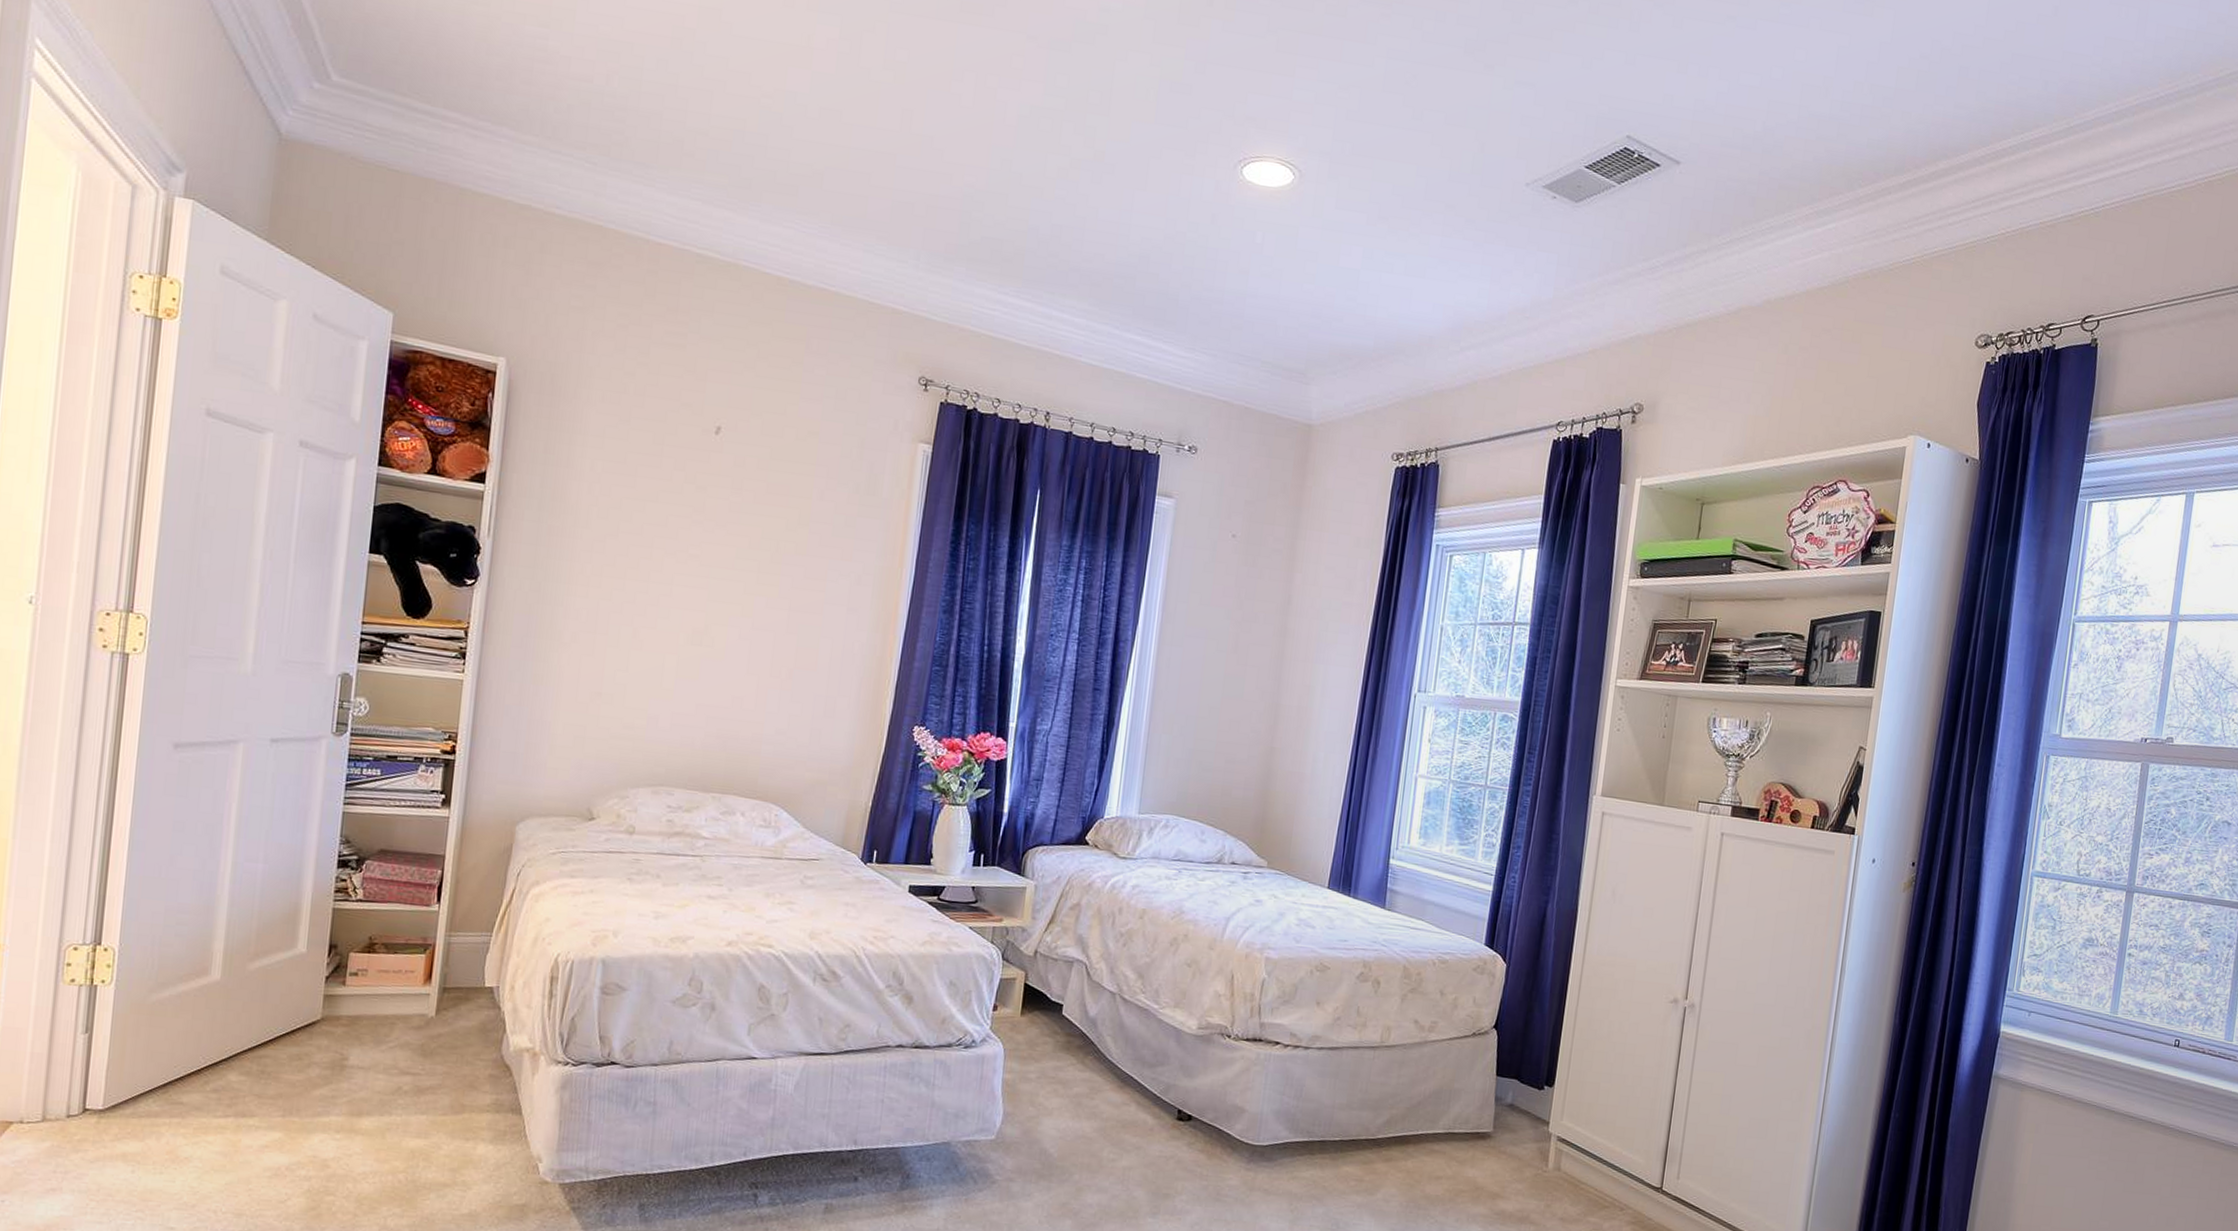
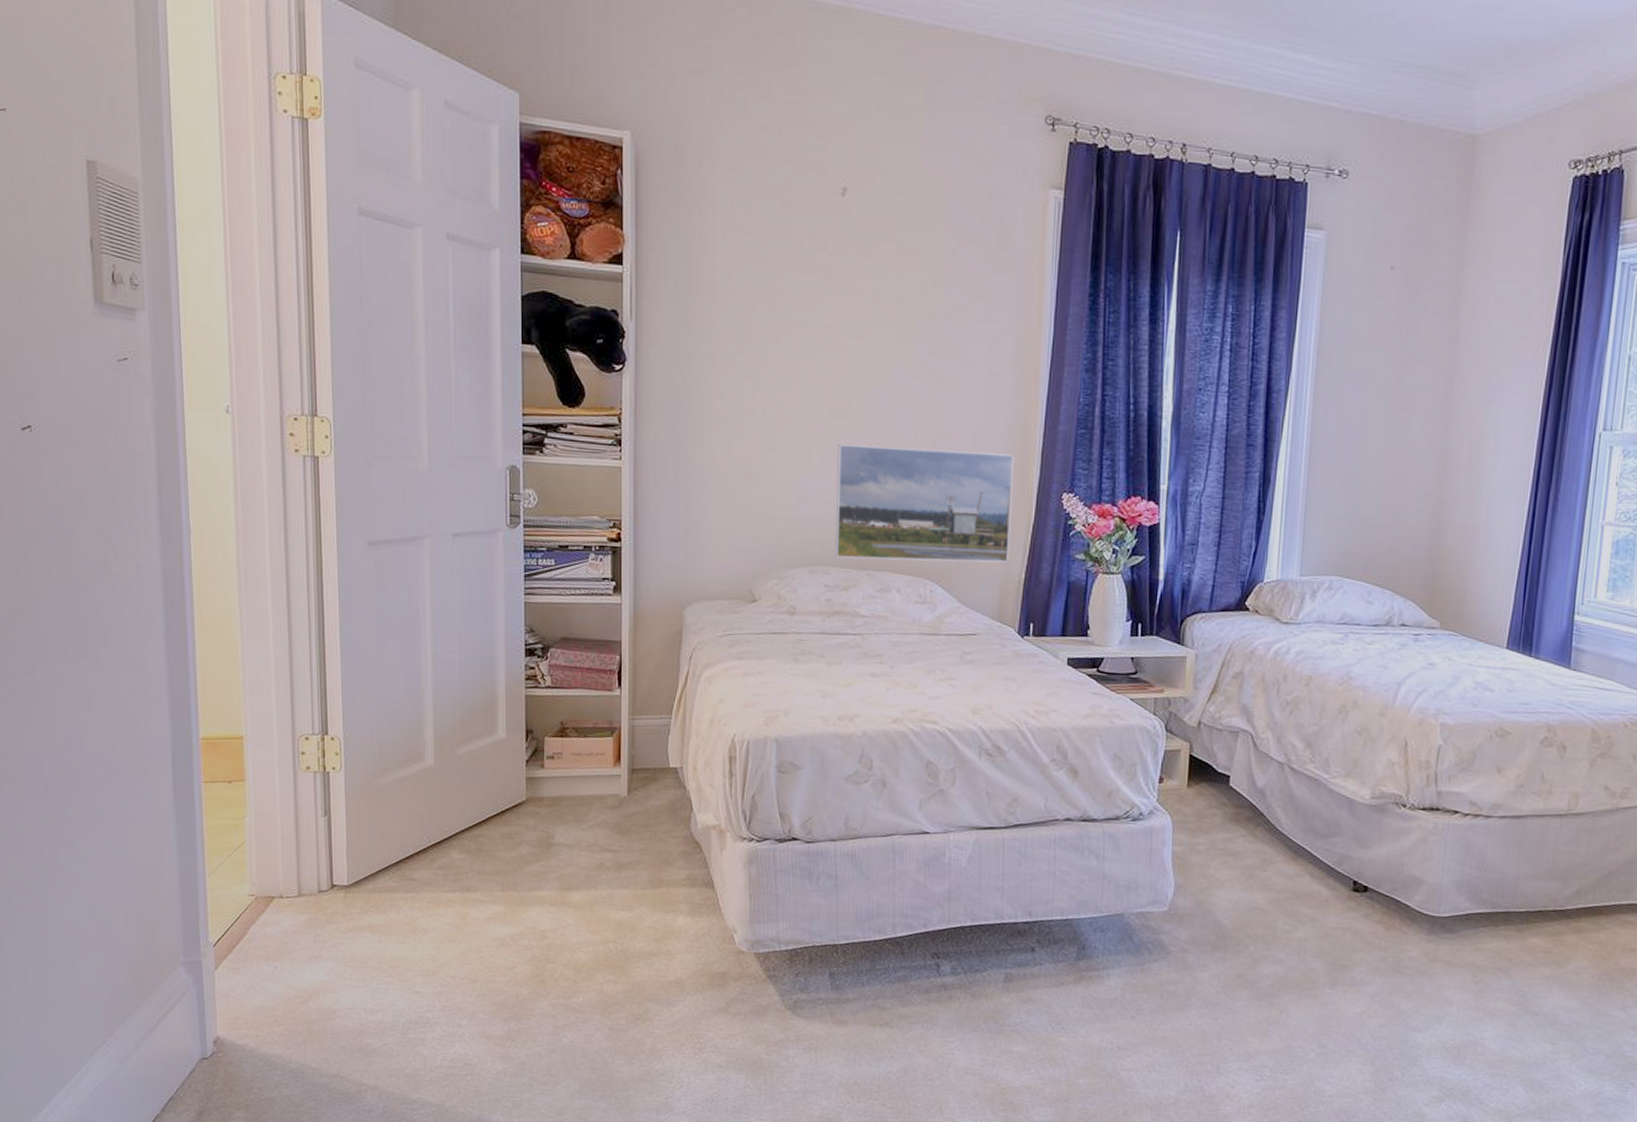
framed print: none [680,667,868,791] -> present [835,443,1014,563]

